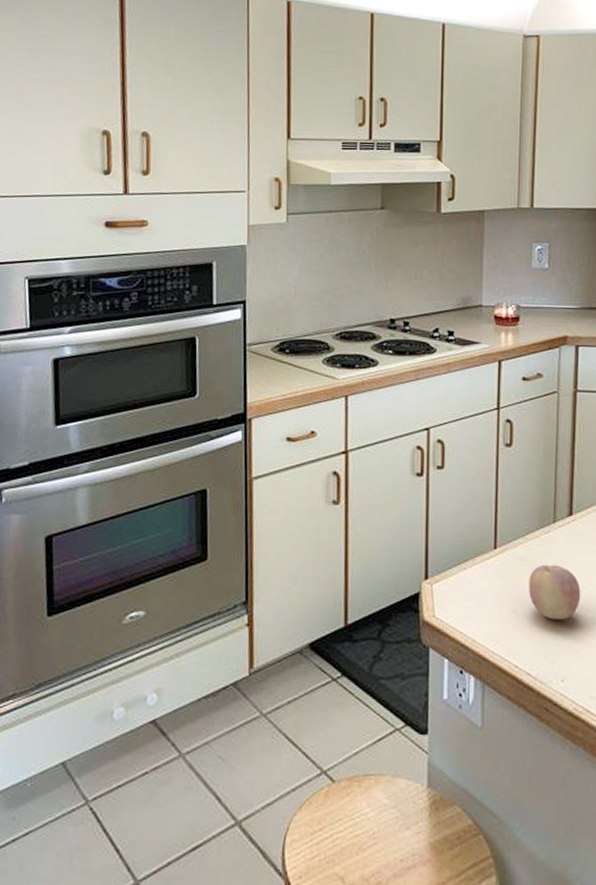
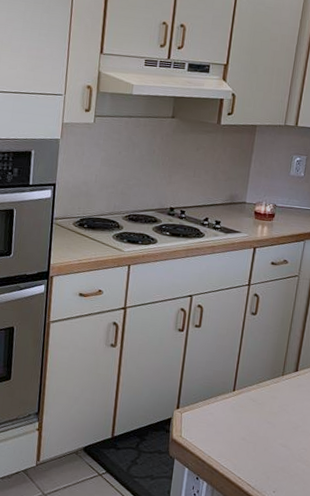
fruit: present [529,564,581,620] -> none [256,406,297,448]

